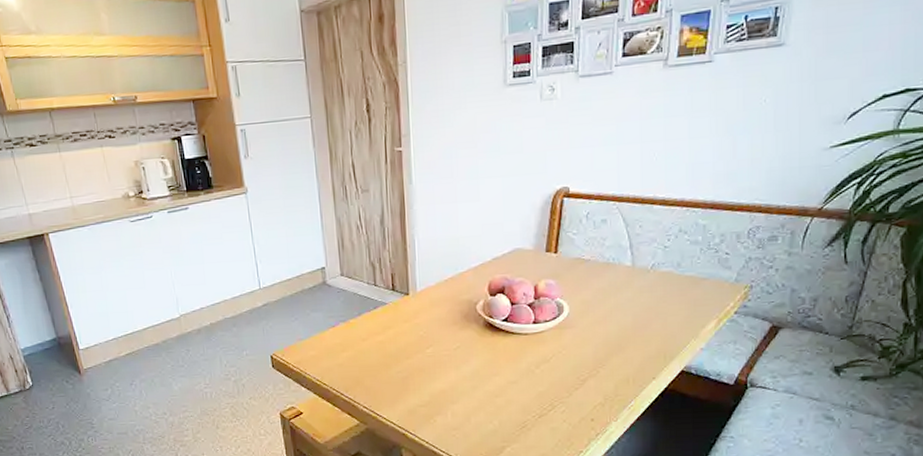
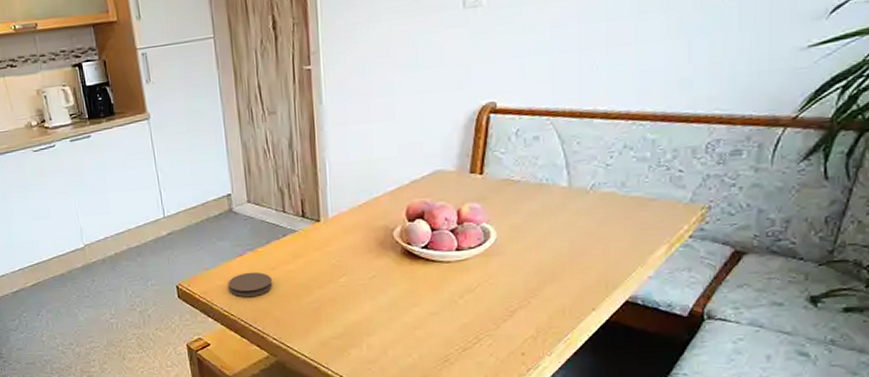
coaster: none [321,342,363,366] -> present [228,272,272,297]

